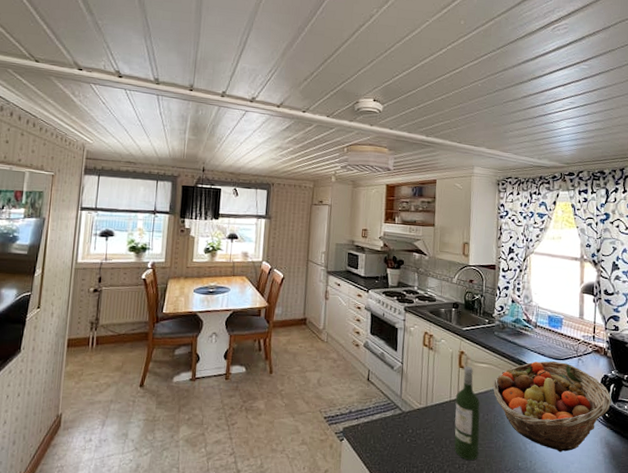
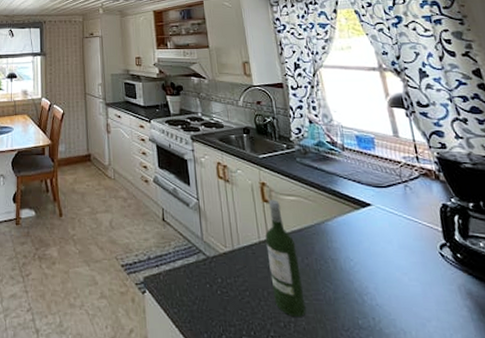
fruit basket: present [492,360,612,453] -> none [306,189,461,306]

